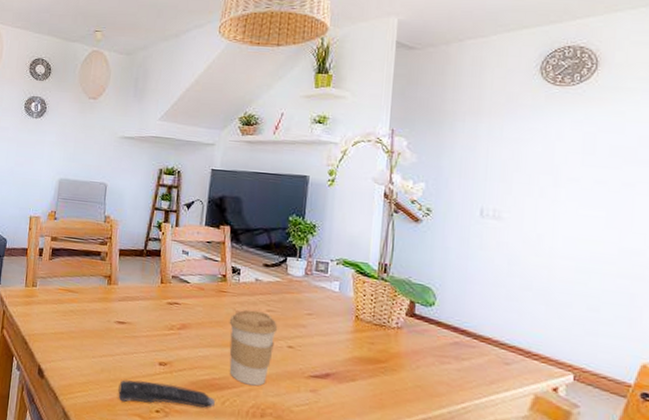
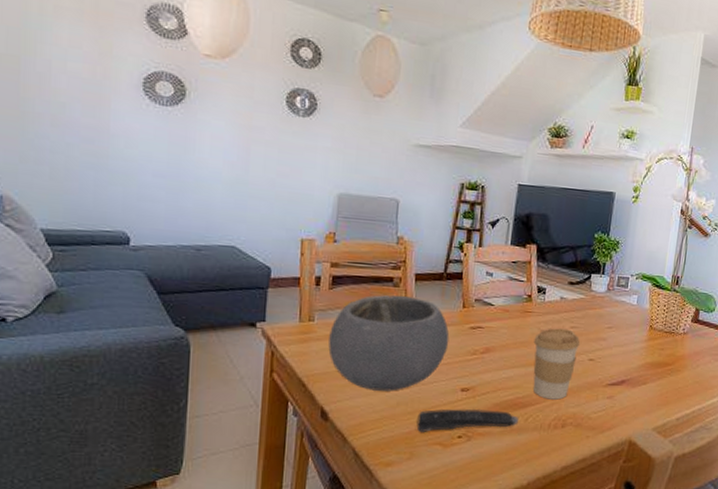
bowl: none [46,267,149,358] -> present [328,295,450,391]

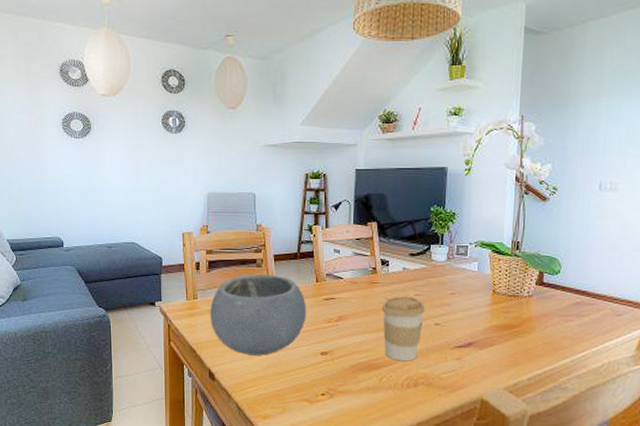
remote control: present [416,408,518,433] -> none [286,369,373,391]

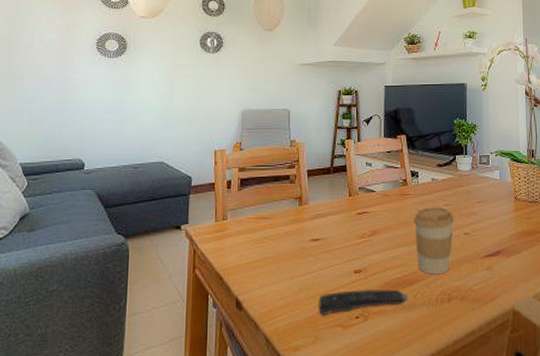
bowl: present [210,274,307,356] -> none [240,190,340,279]
remote control: none [286,369,373,391] -> present [318,288,408,316]

